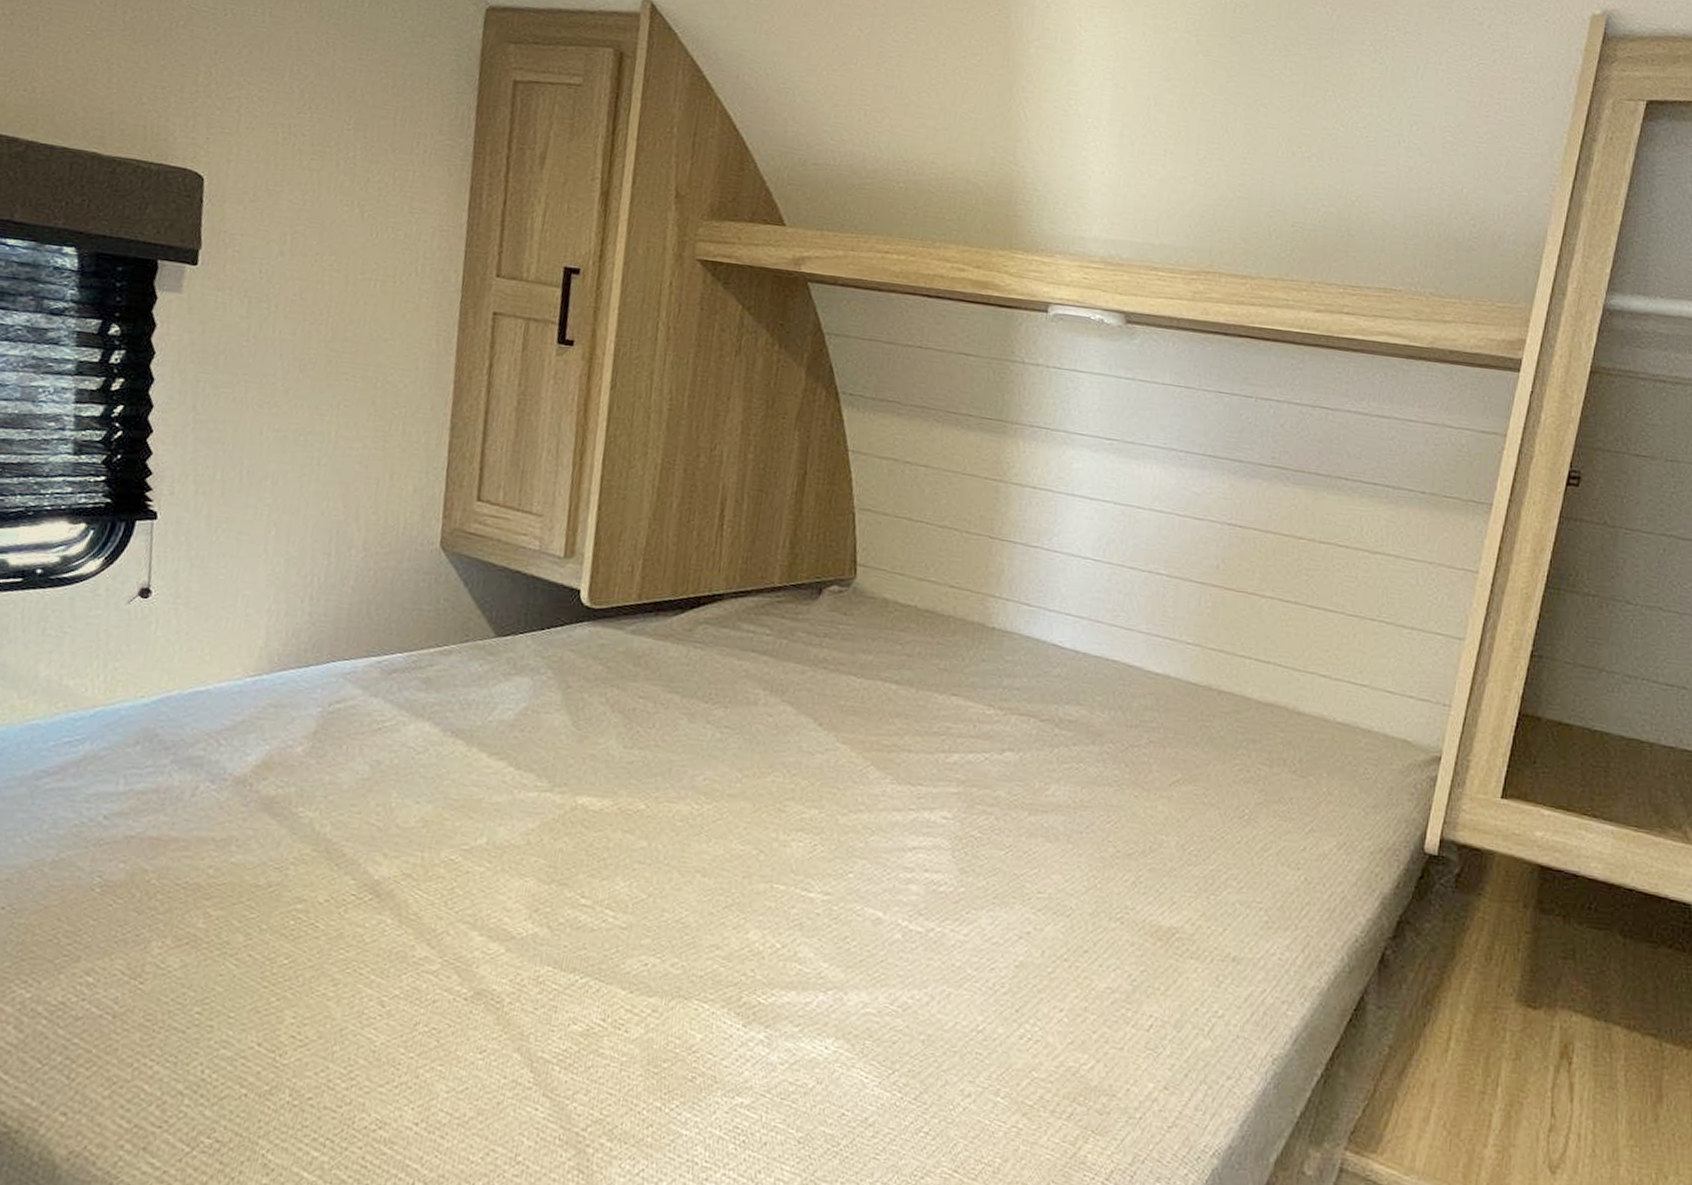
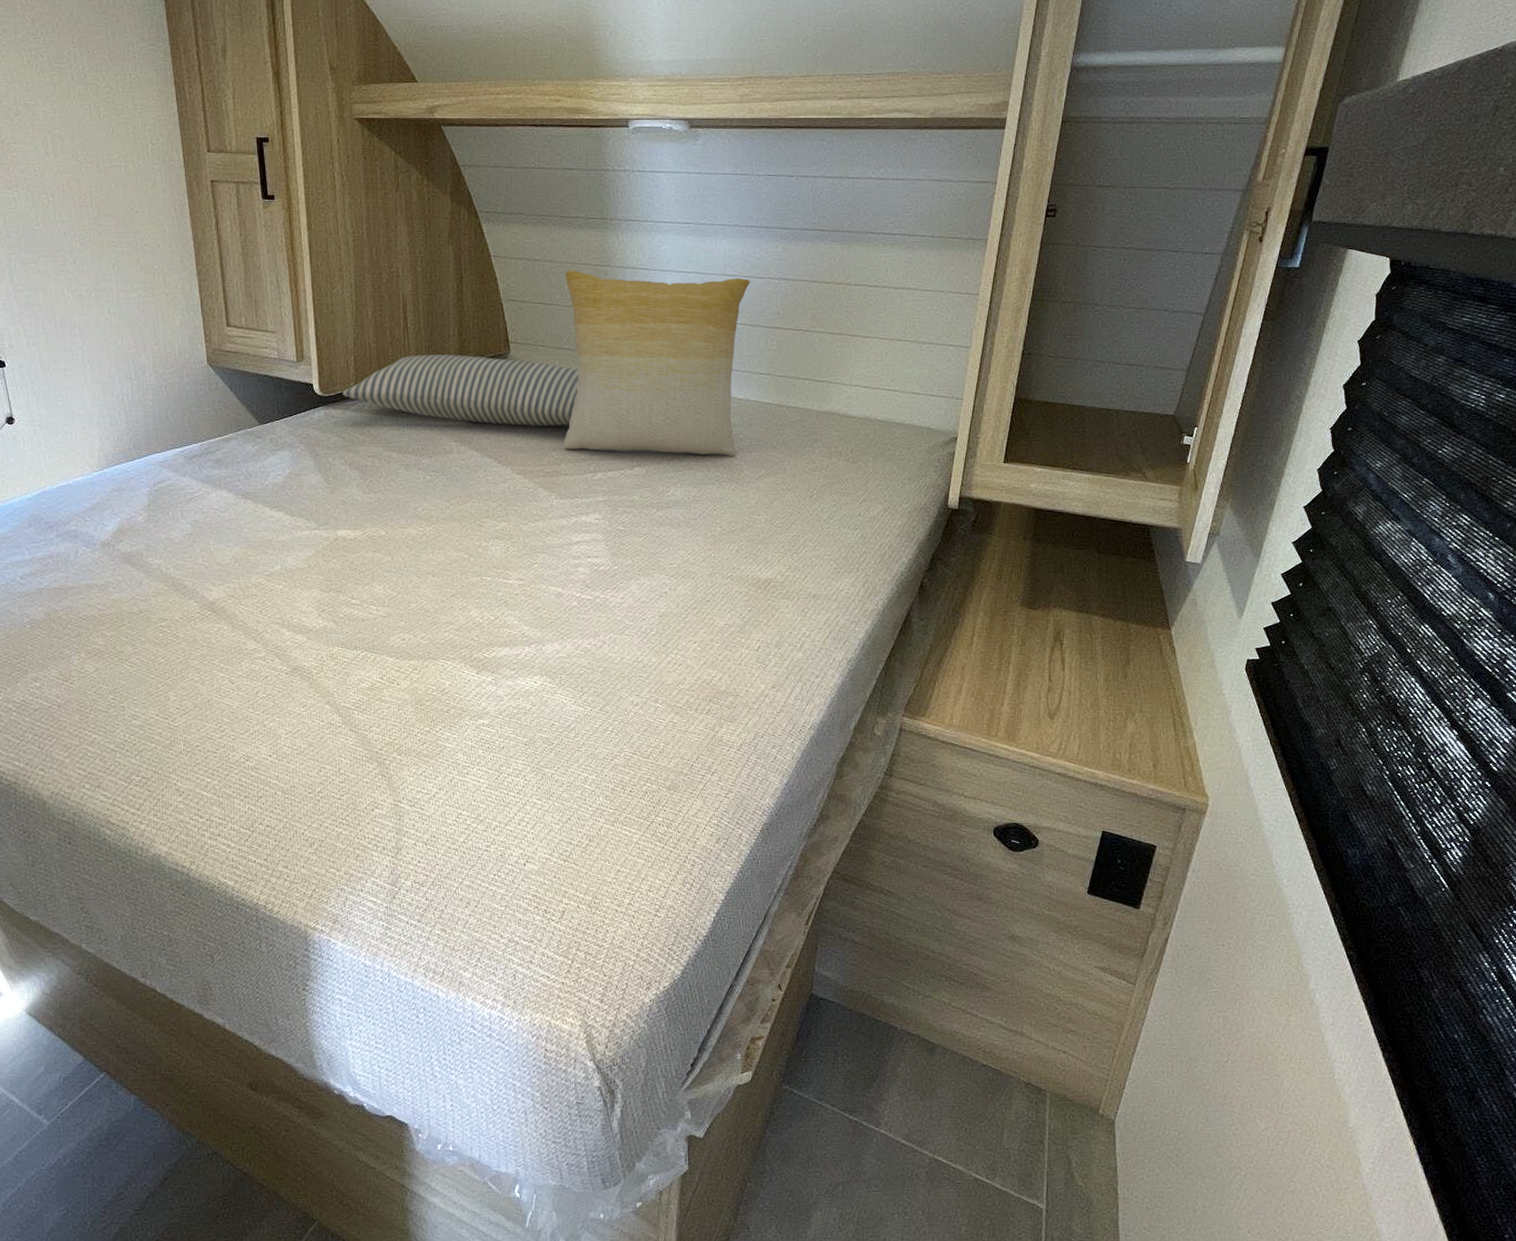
pillow: none [618,567,946,685] -> present [342,354,580,426]
pillow: none [910,480,1184,750] -> present [563,270,750,456]

